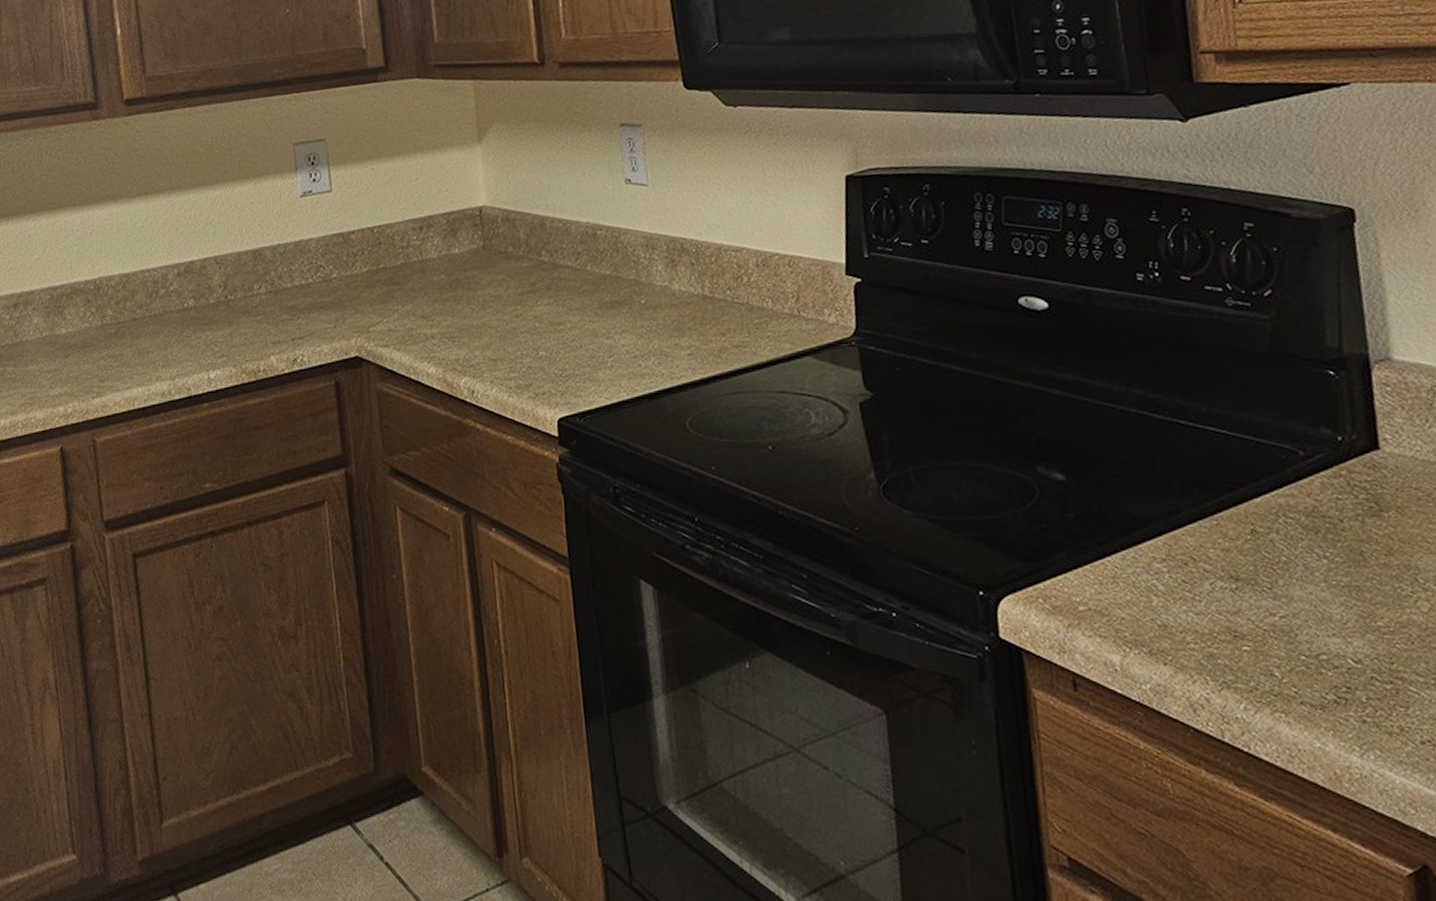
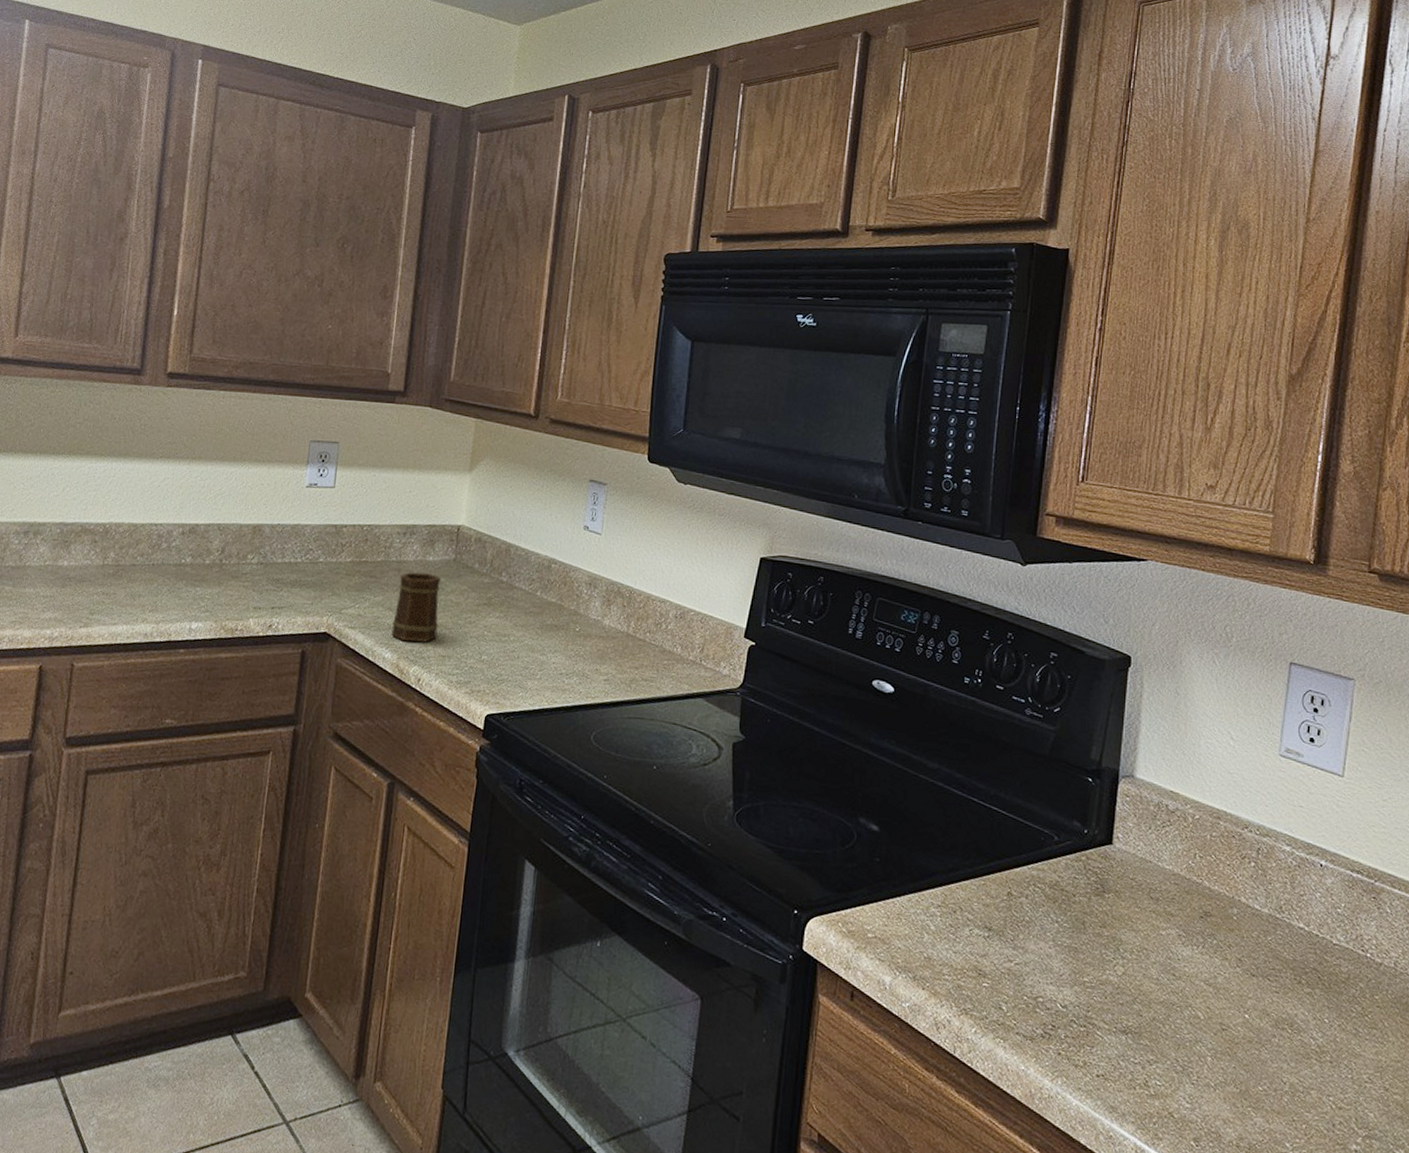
mug: none [426,268,483,351] -> present [391,572,442,643]

